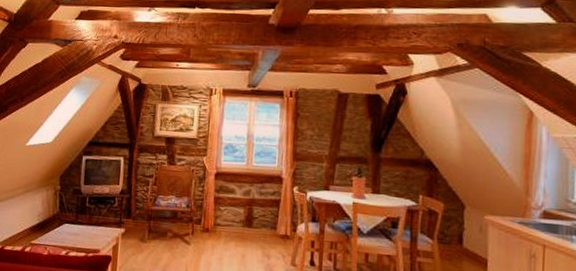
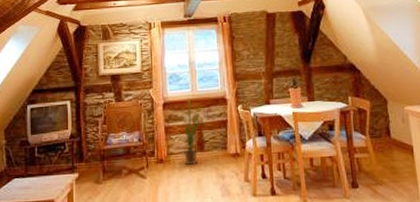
house plant: none [223,171,257,239] -> present [171,97,205,165]

